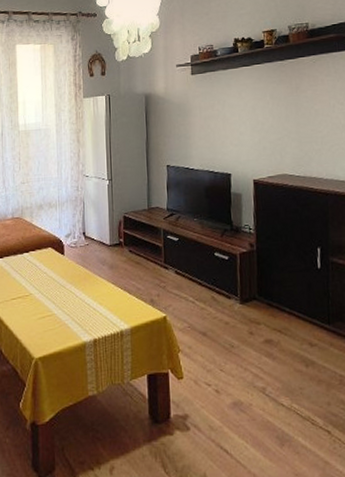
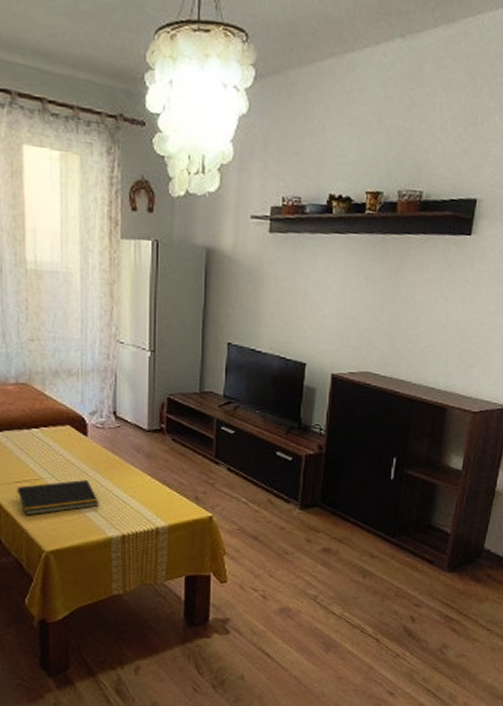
notepad: none [12,291,75,328] -> present [15,479,100,516]

